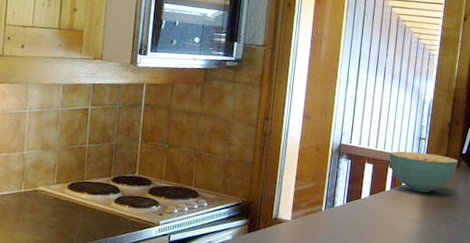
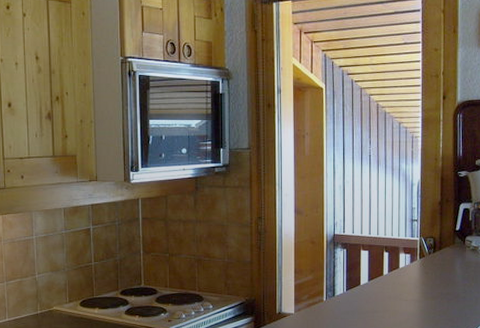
cereal bowl: present [389,151,459,193] -> none [383,234,453,273]

